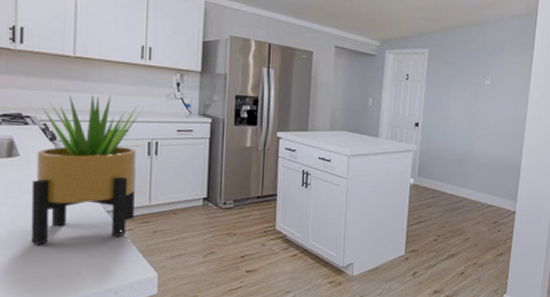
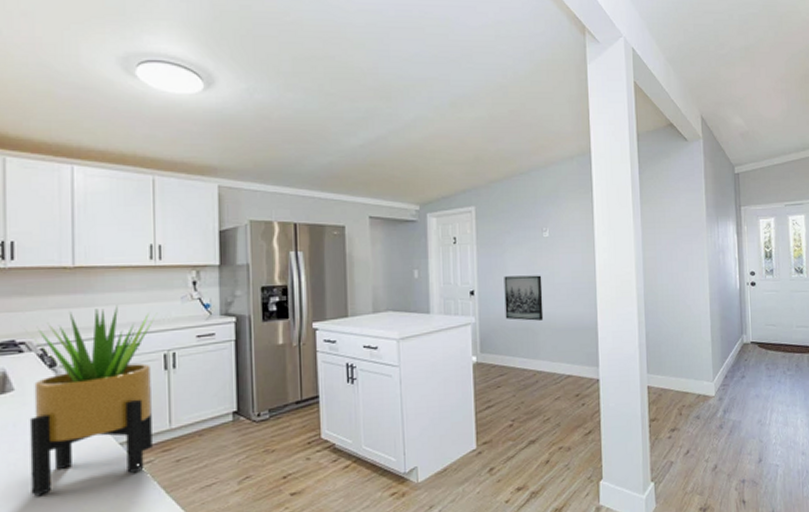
wall art: none [443,114,479,156] -> present [504,275,544,321]

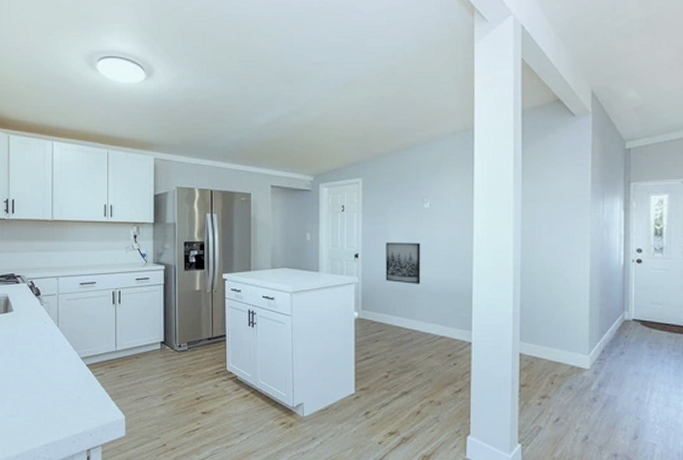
potted plant: present [29,305,158,496] -> none [23,251,109,390]

